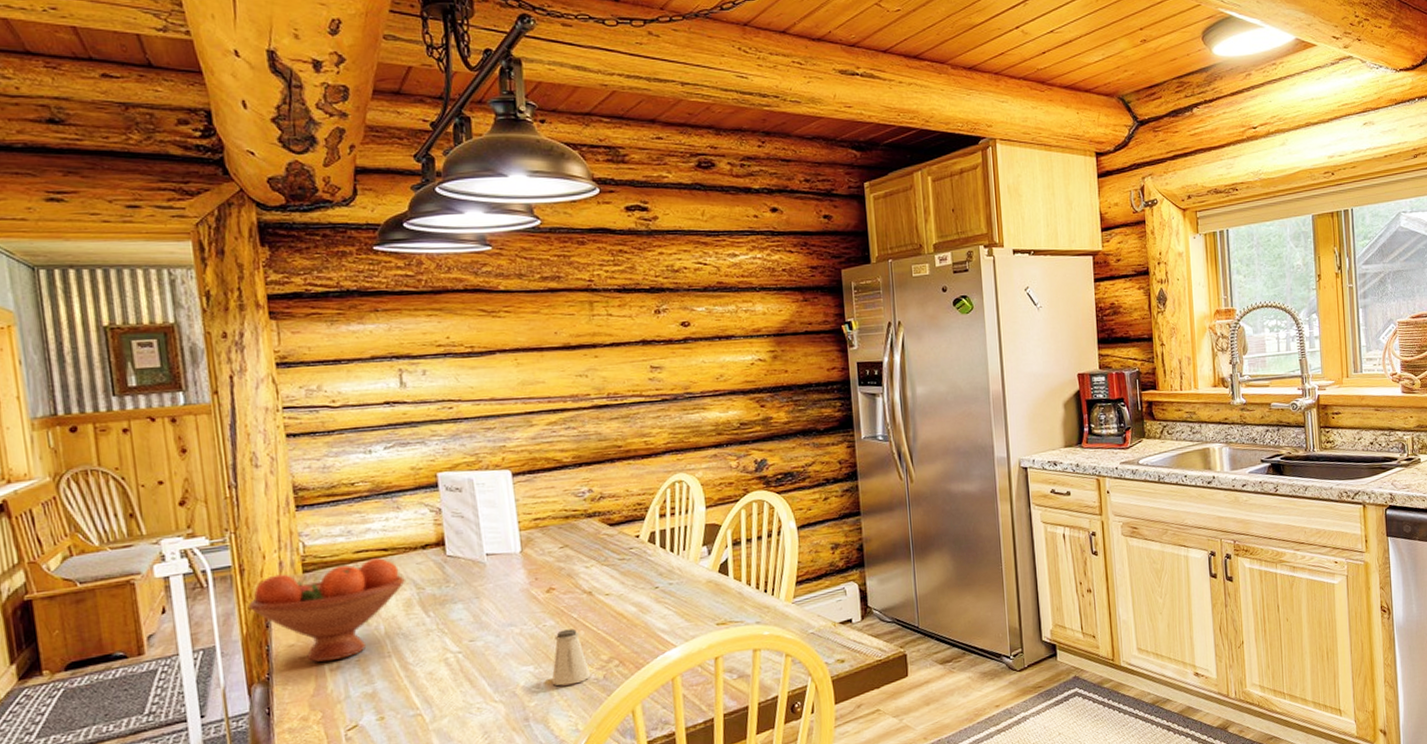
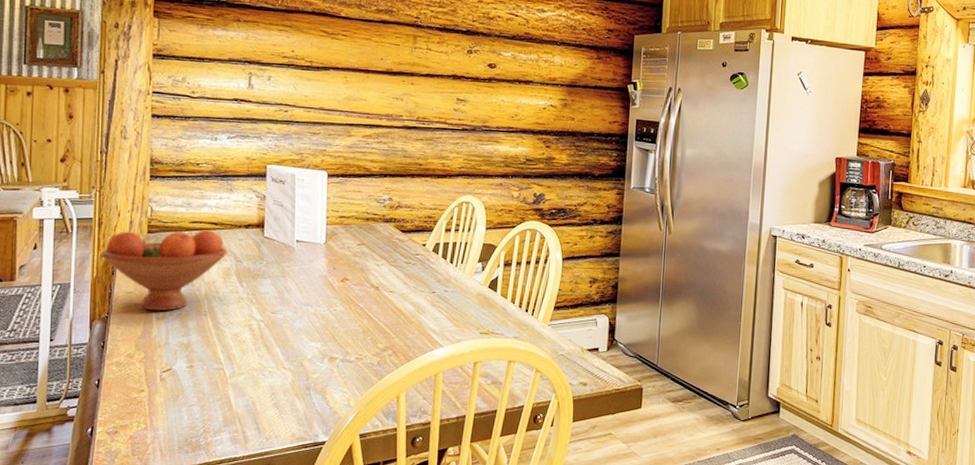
saltshaker: present [551,628,591,686] -> none [334,316,368,365]

